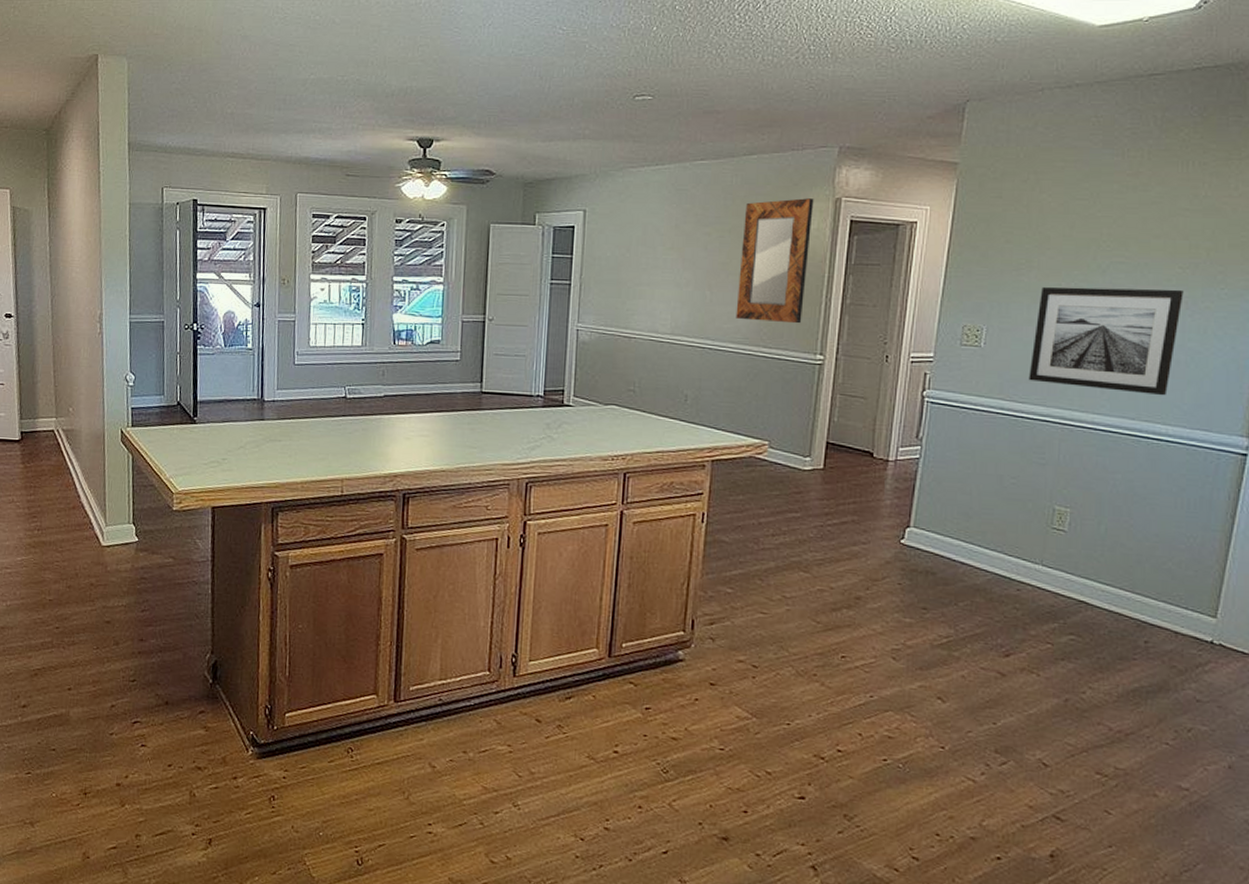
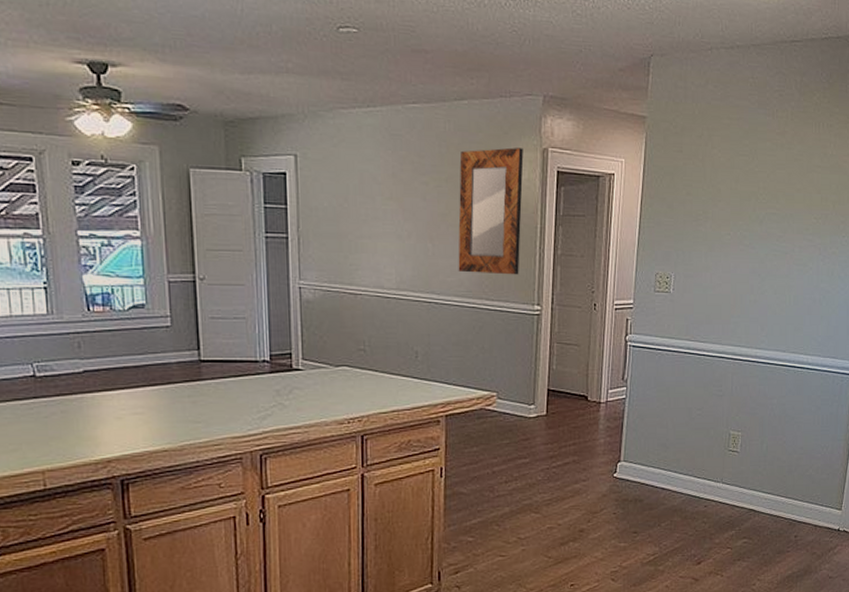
wall art: present [1028,287,1184,396] -> none [708,236,817,330]

